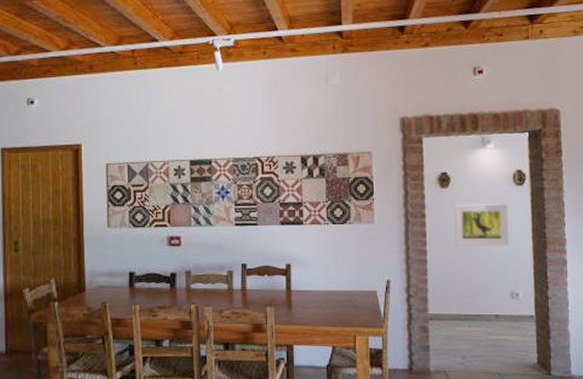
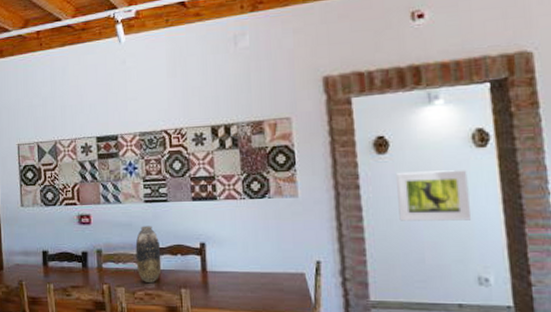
vase: none [224,248,249,303] -> present [135,226,162,284]

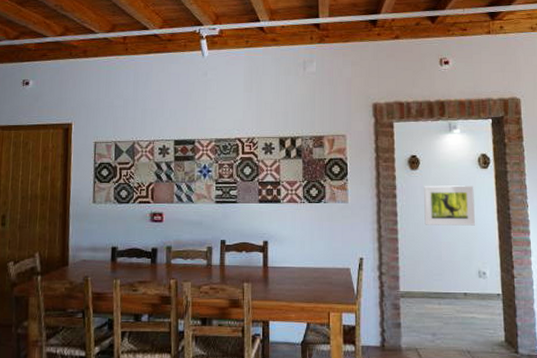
vase: present [135,226,162,284] -> none [204,224,228,278]

